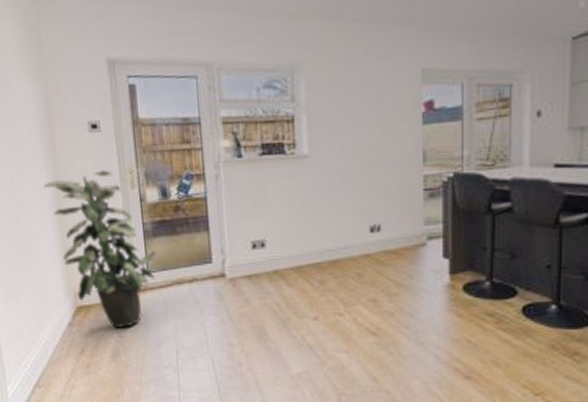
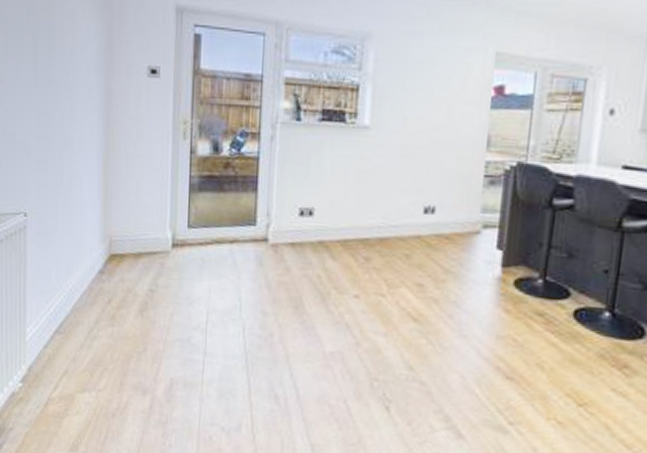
indoor plant: present [44,170,157,329] -> none [94,117,200,283]

